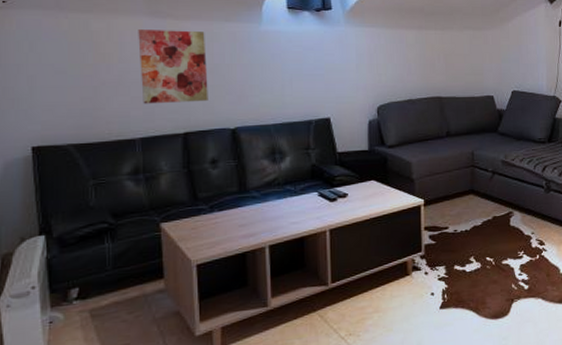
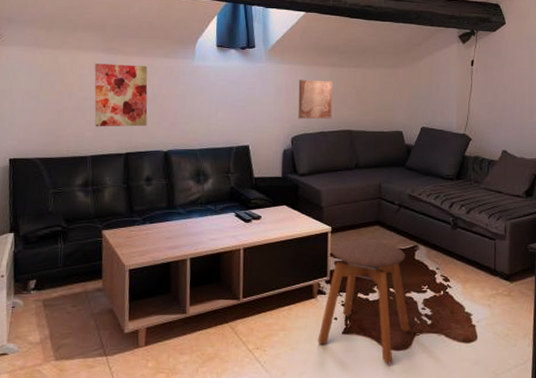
wall art: none [382,44,420,87] -> present [298,79,333,120]
stool: none [414,209,508,334] -> present [318,239,410,364]

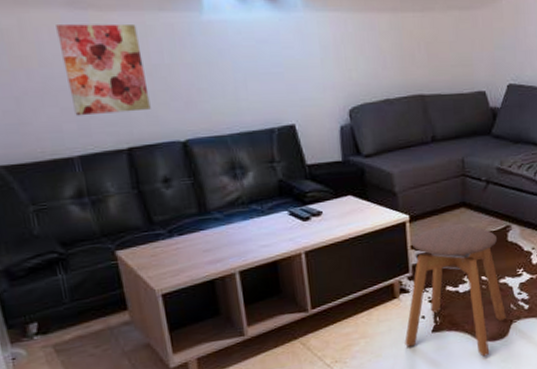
wall art: present [298,79,333,120] -> none [350,31,398,85]

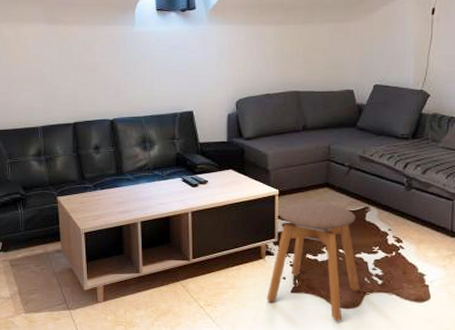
wall art: present [56,23,151,116] -> none [38,34,92,98]

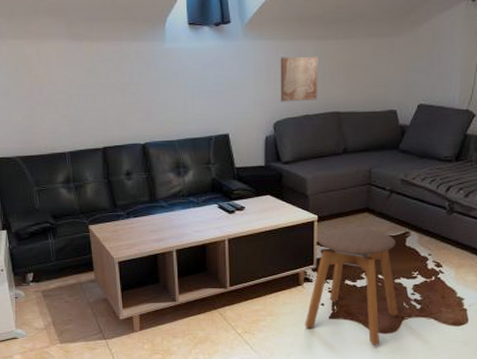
wall art: none [242,39,278,82] -> present [280,56,318,102]

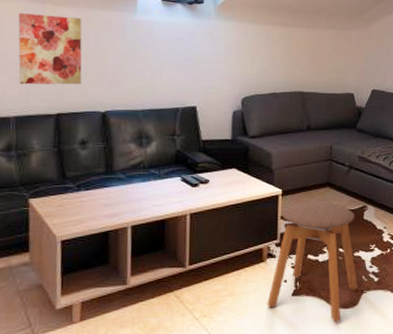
wall art: none [61,51,122,122] -> present [18,13,82,85]
wall art: present [280,56,318,102] -> none [249,38,285,80]

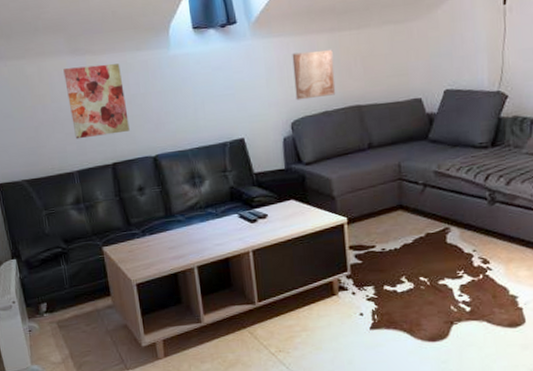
wall art: none [249,38,285,80] -> present [292,49,336,101]
stool: present [267,201,358,323] -> none [343,227,446,356]

